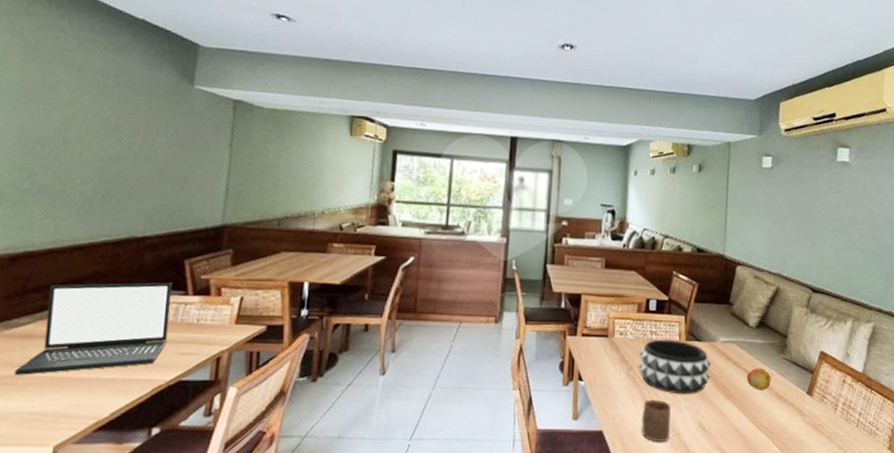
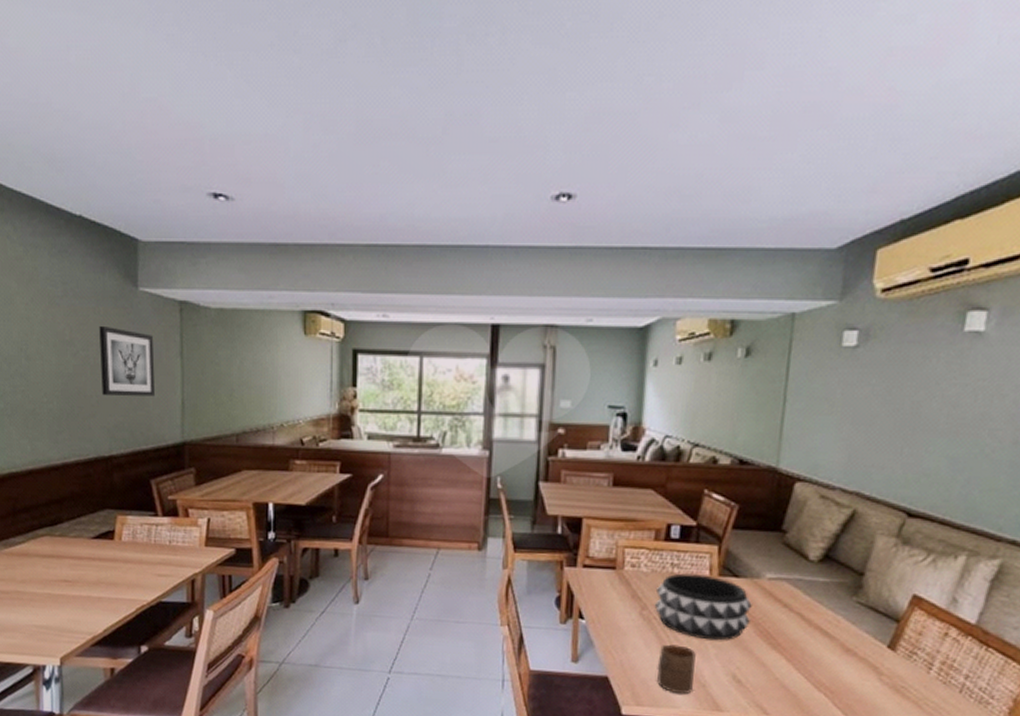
laptop: present [14,282,172,375] -> none [19,503,144,591]
wall art: none [143,116,204,183] -> present [99,325,155,397]
fruit: present [747,368,771,390] -> none [801,612,837,640]

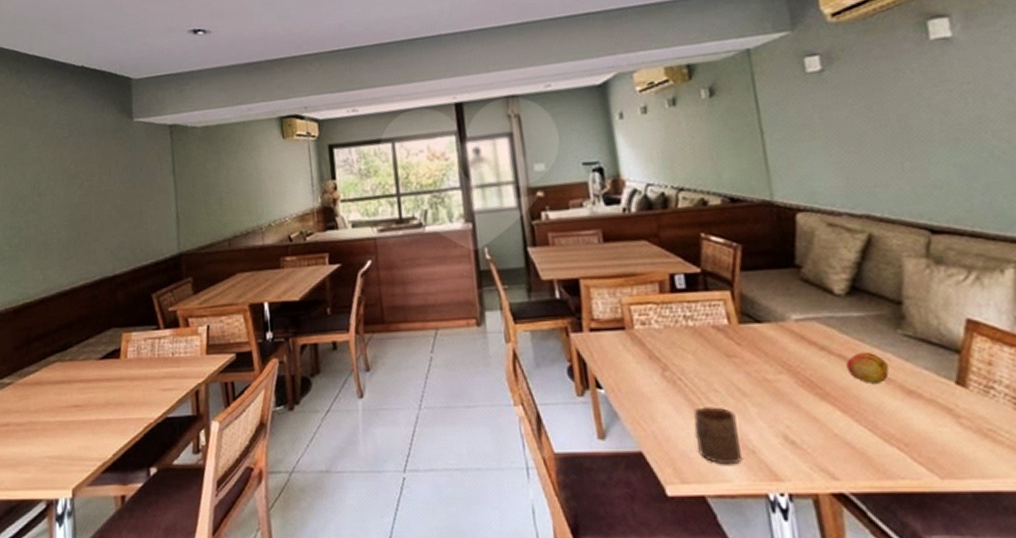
wall art: present [99,325,155,397] -> none [101,156,152,220]
decorative bowl: present [654,573,752,641] -> none [673,324,788,398]
fruit: none [801,612,837,640] -> present [846,351,889,383]

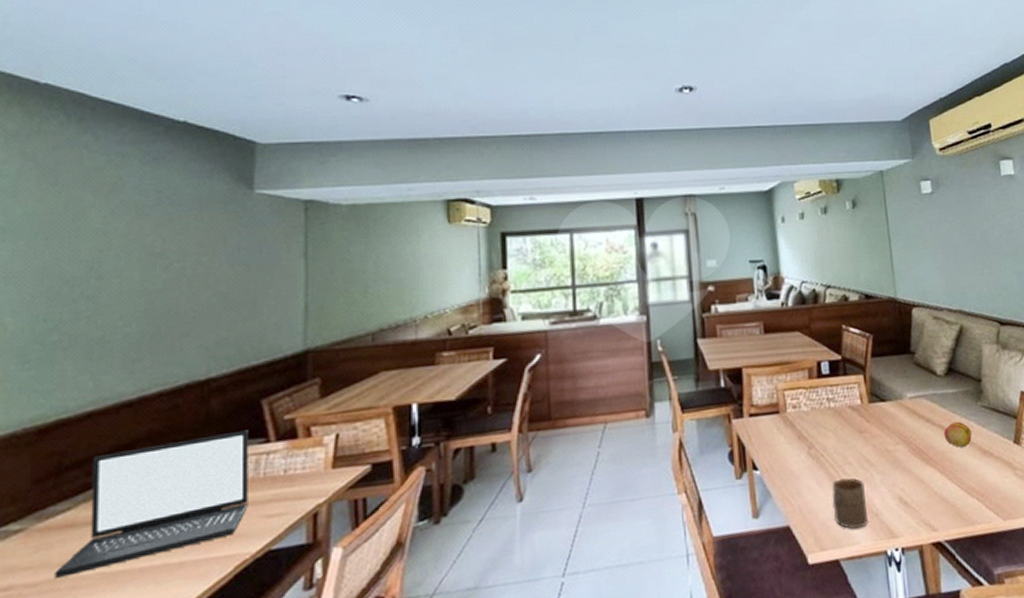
laptop: none [32,318,149,421] -> present [54,430,248,578]

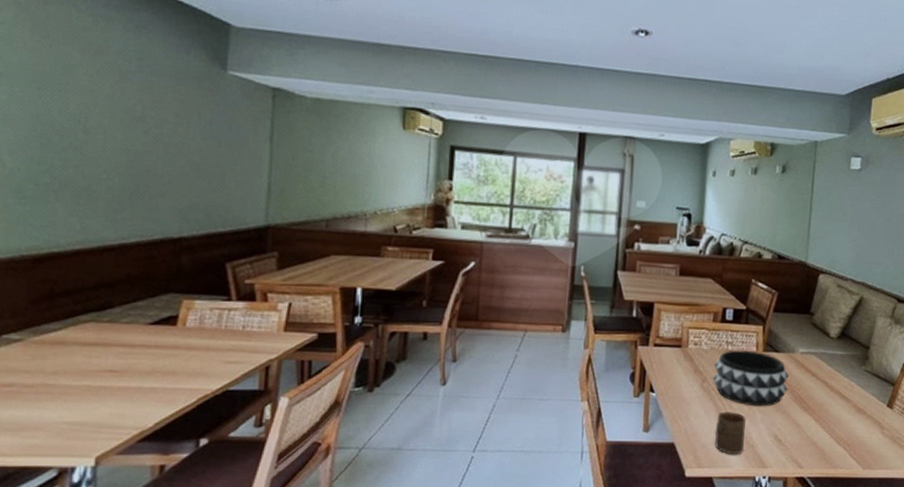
laptop: present [54,430,248,578] -> none [48,287,213,384]
decorative bowl: none [818,404,903,468] -> present [712,350,789,407]
fruit: present [944,421,972,448] -> none [825,380,851,402]

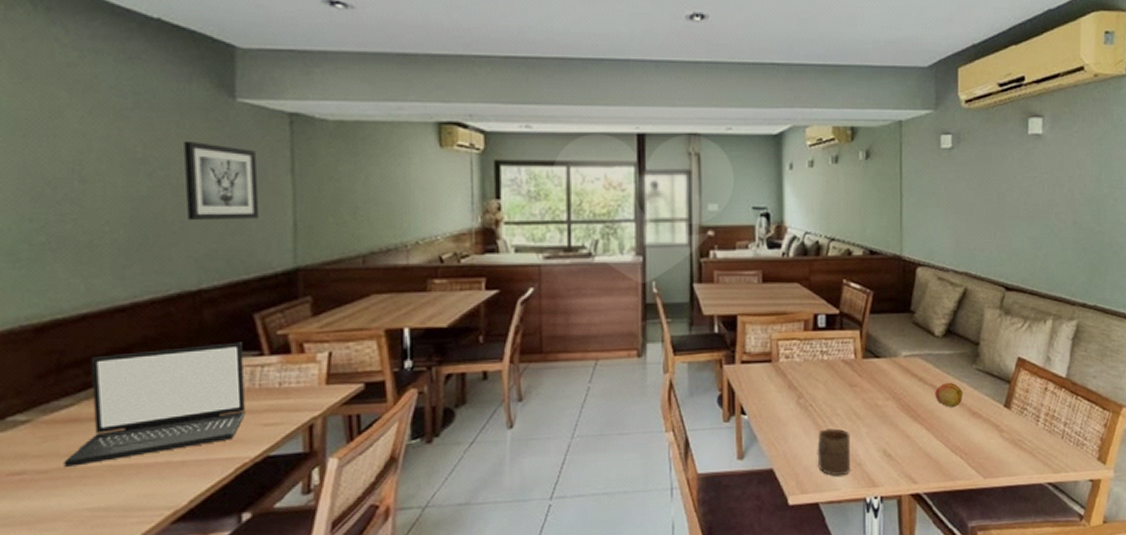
laptop: none [48,287,213,384] -> present [64,342,245,467]
wall art: none [176,104,240,179] -> present [184,140,258,221]
decorative bowl: present [712,350,789,407] -> none [809,359,893,420]
fruit: none [825,380,851,402] -> present [935,382,962,407]

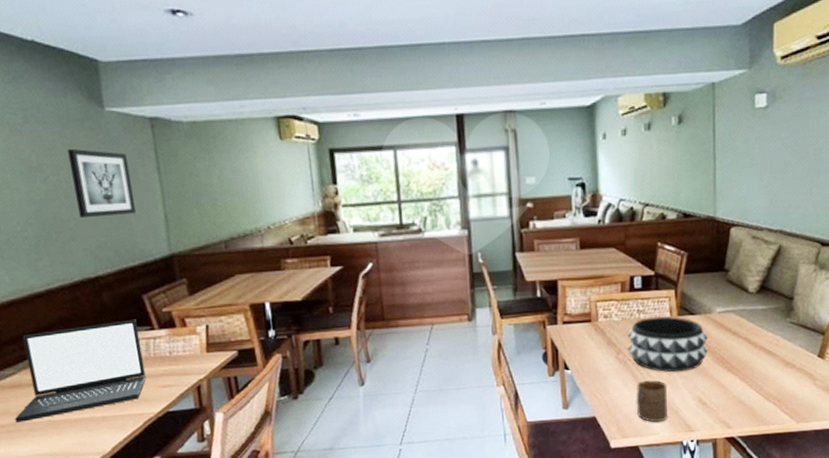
decorative bowl: none [809,359,893,420] -> present [627,316,708,372]
fruit: present [935,382,962,407] -> none [749,335,776,359]

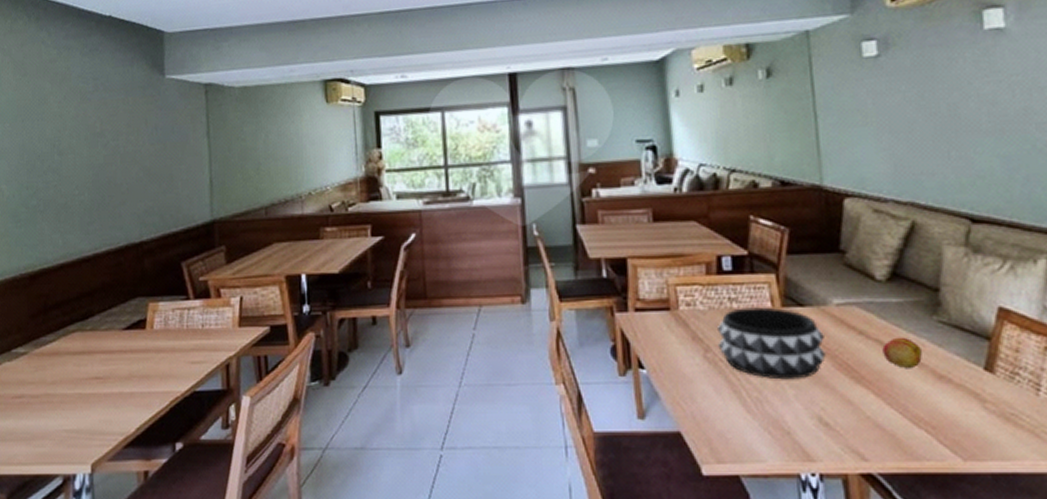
laptop: present [15,319,146,422] -> none [49,287,177,393]
wall art: present [68,148,136,219] -> none [128,114,183,183]
cup: present [636,380,667,423] -> none [732,388,776,445]
fruit: none [749,335,776,359] -> present [882,337,922,368]

